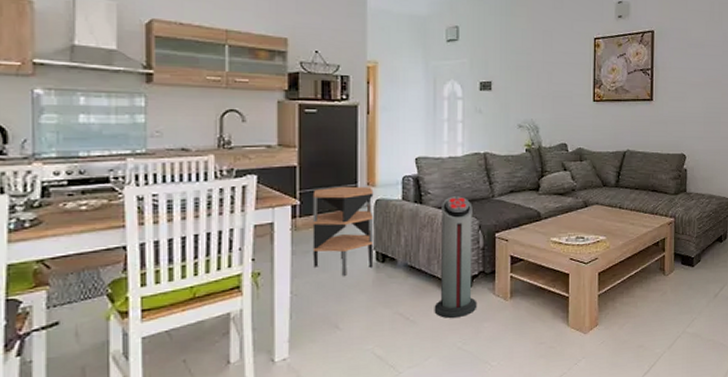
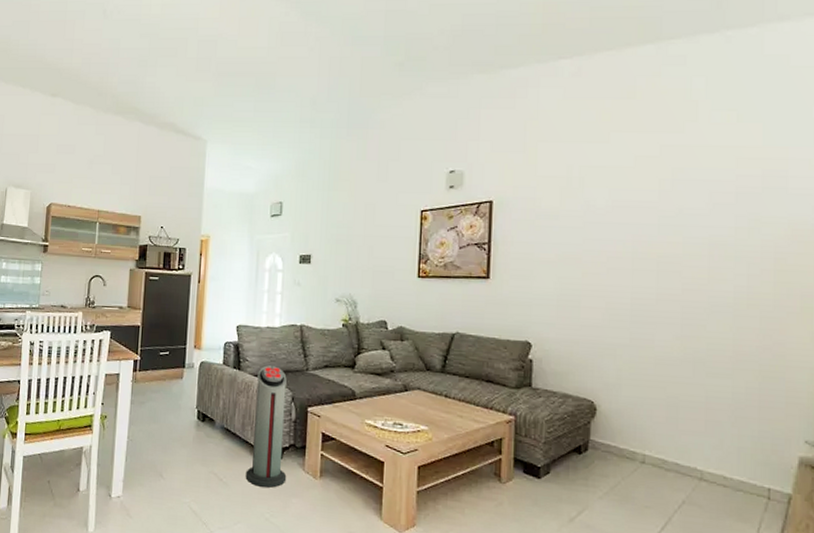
side table: present [312,186,374,276] -> none [146,346,199,429]

